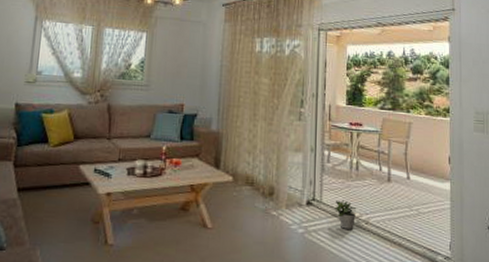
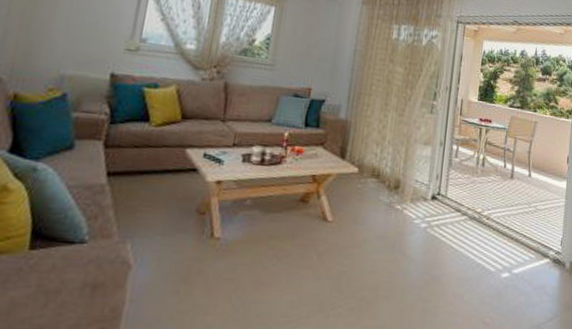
potted plant: present [335,200,357,230] -> none [458,195,480,225]

